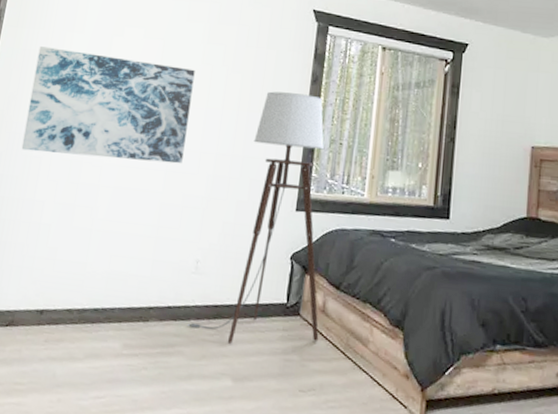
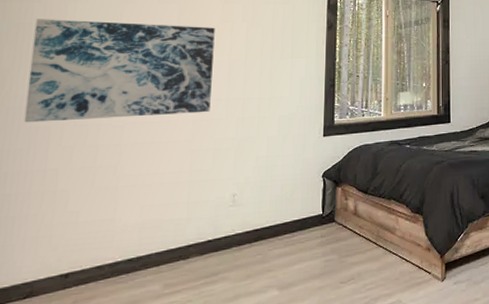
floor lamp: present [187,91,324,344] -> none [229,39,353,259]

